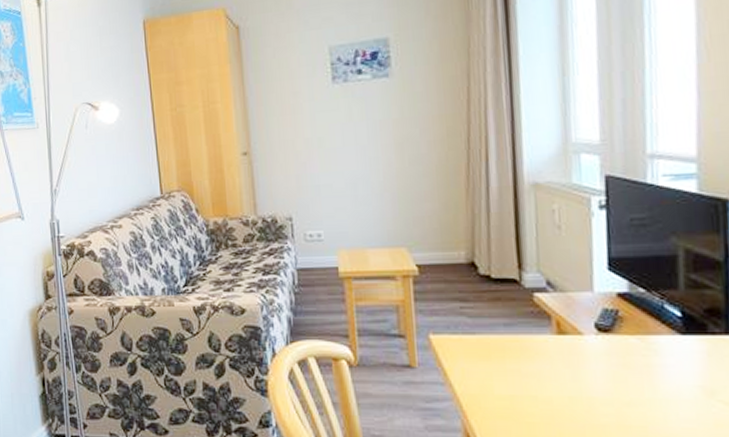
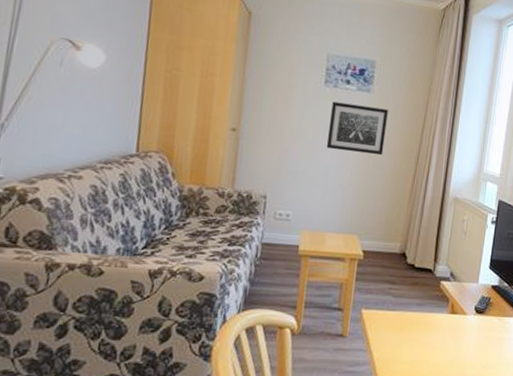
wall art: none [345,91,420,154] -> present [326,101,388,156]

